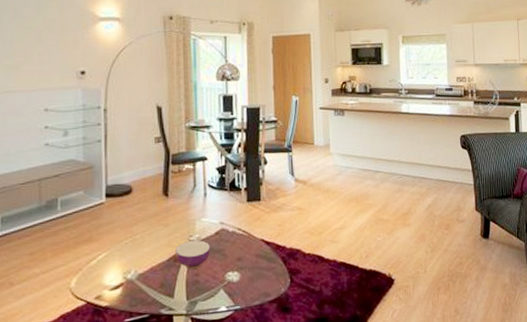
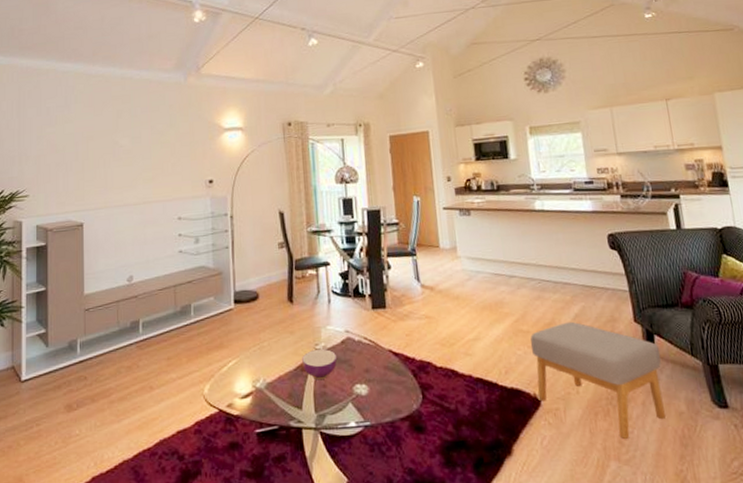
footstool: none [389,211,493,308] -> present [530,321,665,439]

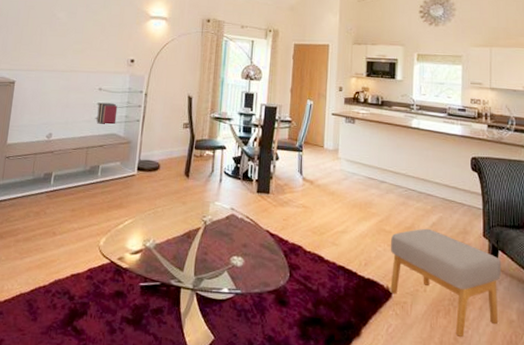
books: none [180,232,203,257] -> present [96,102,118,124]
bowl: present [302,348,337,381] -> none [189,220,221,248]

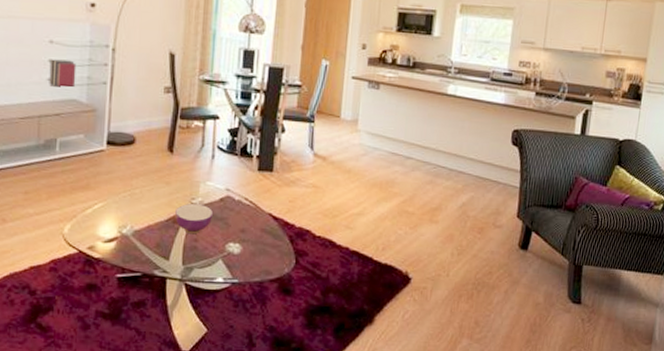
bowl: none [189,220,221,248] -> present [175,203,214,235]
footstool: present [390,228,501,337] -> none [409,209,533,321]

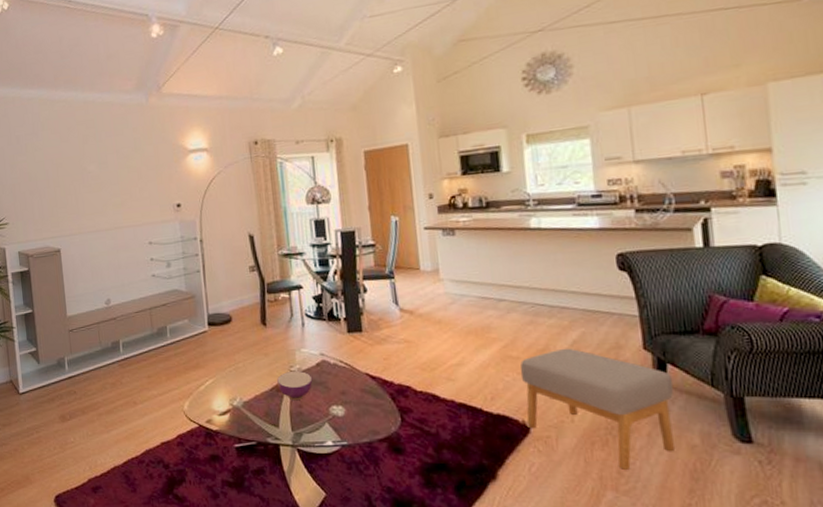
books: present [49,59,77,88] -> none [152,256,175,281]
footstool: none [409,209,533,321] -> present [520,348,674,469]

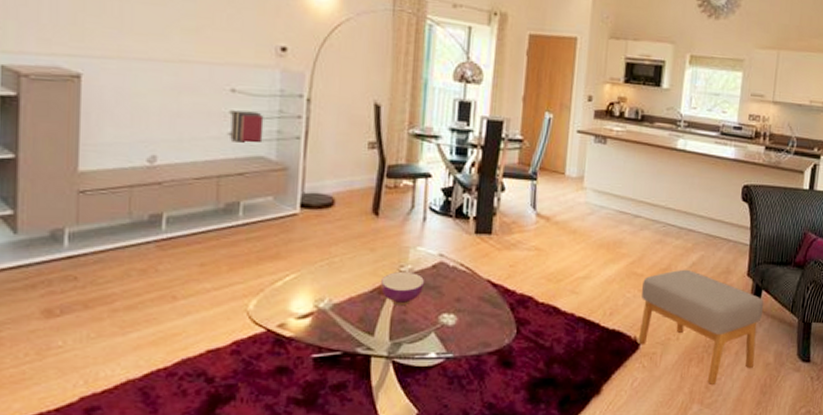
books: none [152,256,175,281] -> present [230,110,264,143]

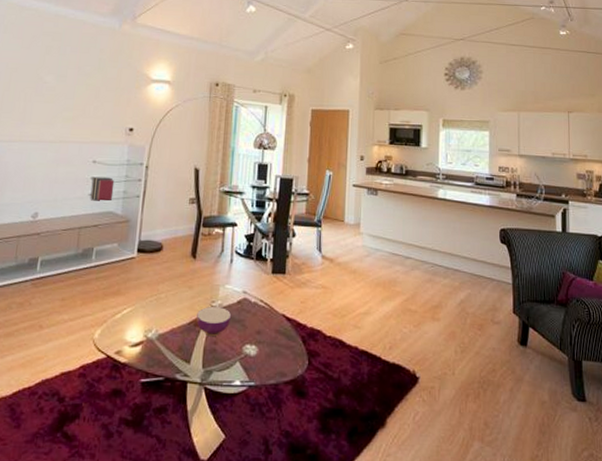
footstool: present [638,269,763,384] -> none [416,306,532,421]

